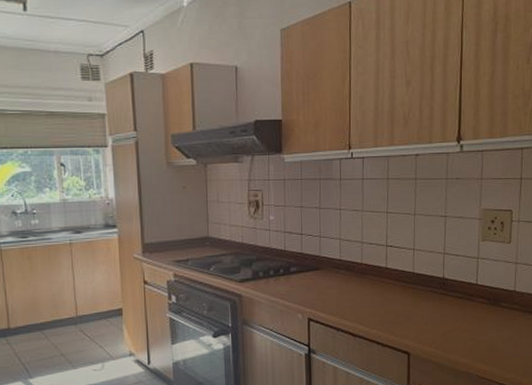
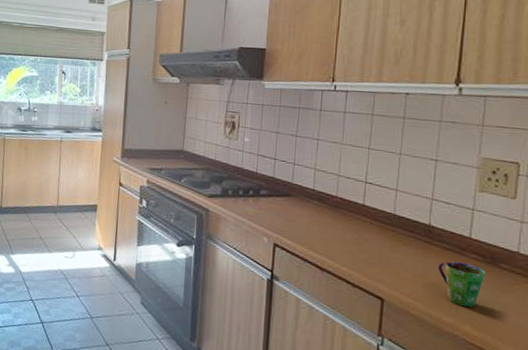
cup: none [453,307,491,347] -> present [438,261,486,308]

